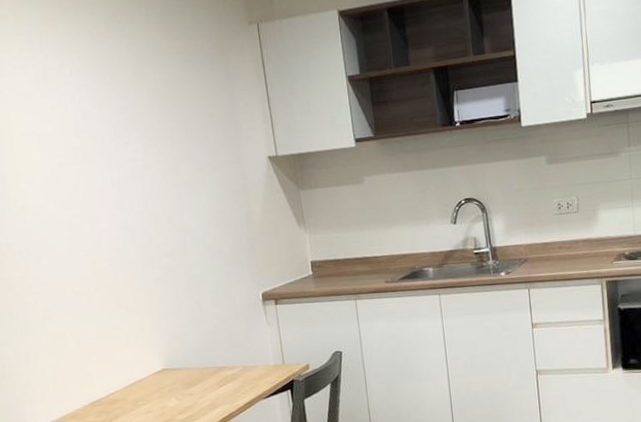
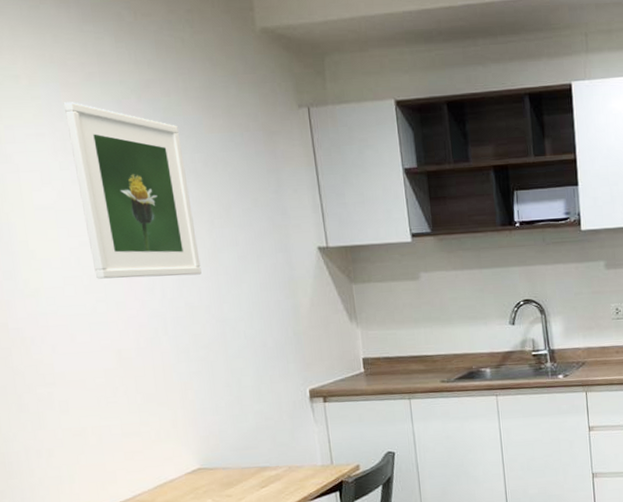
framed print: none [43,35,164,196] -> present [63,102,202,279]

